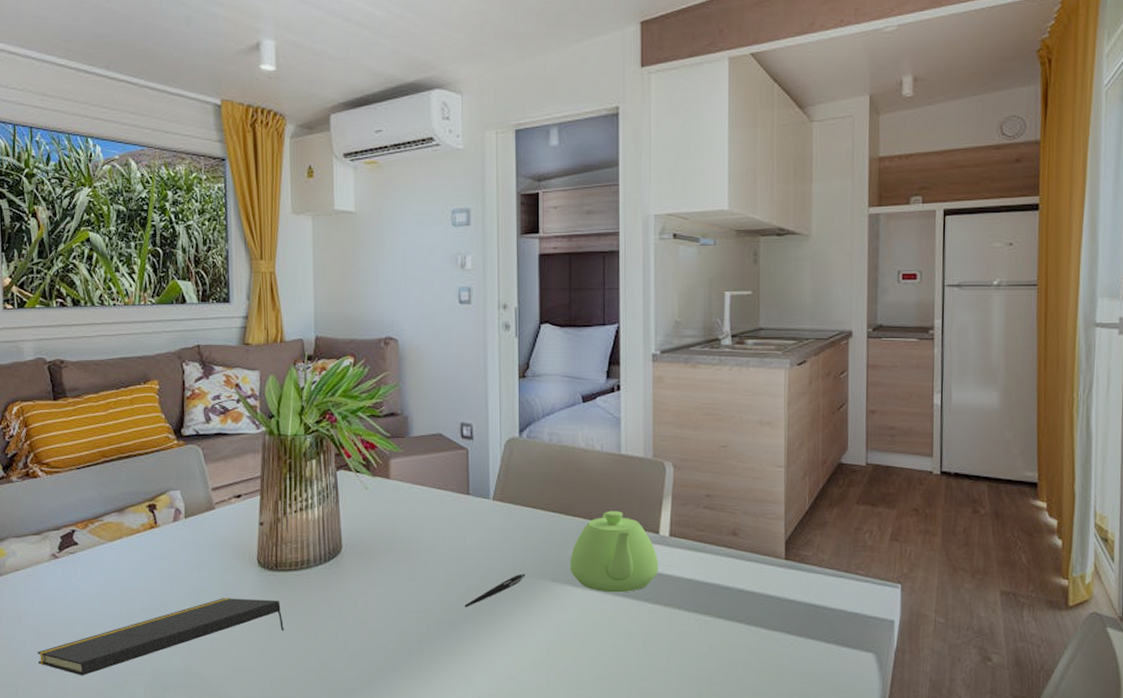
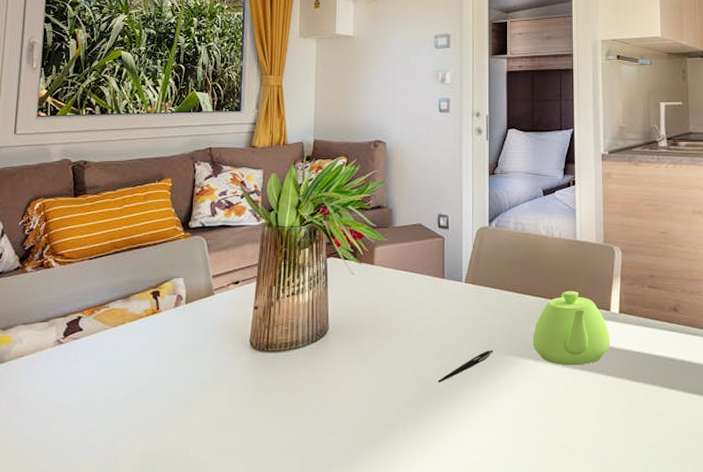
notepad: present [37,598,284,676] -> none [31,379,271,460]

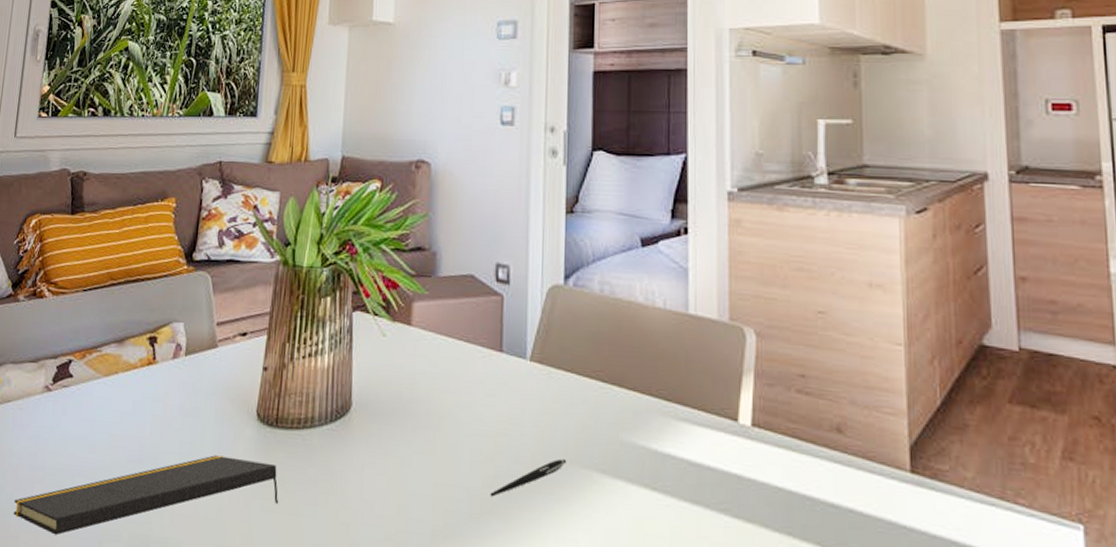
notepad: none [31,379,271,460] -> present [13,455,278,536]
teapot: present [532,290,610,366] -> none [622,385,737,497]

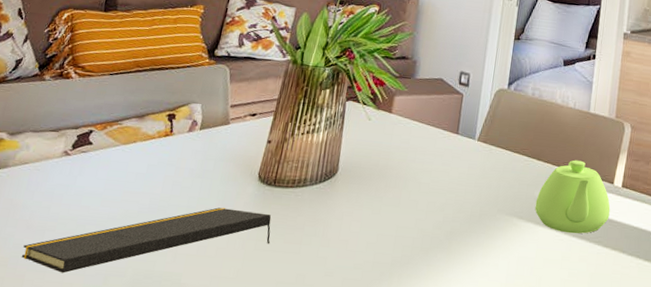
pen: present [490,458,567,497] -> none [438,209,496,236]
teapot: none [622,385,737,497] -> present [535,160,611,234]

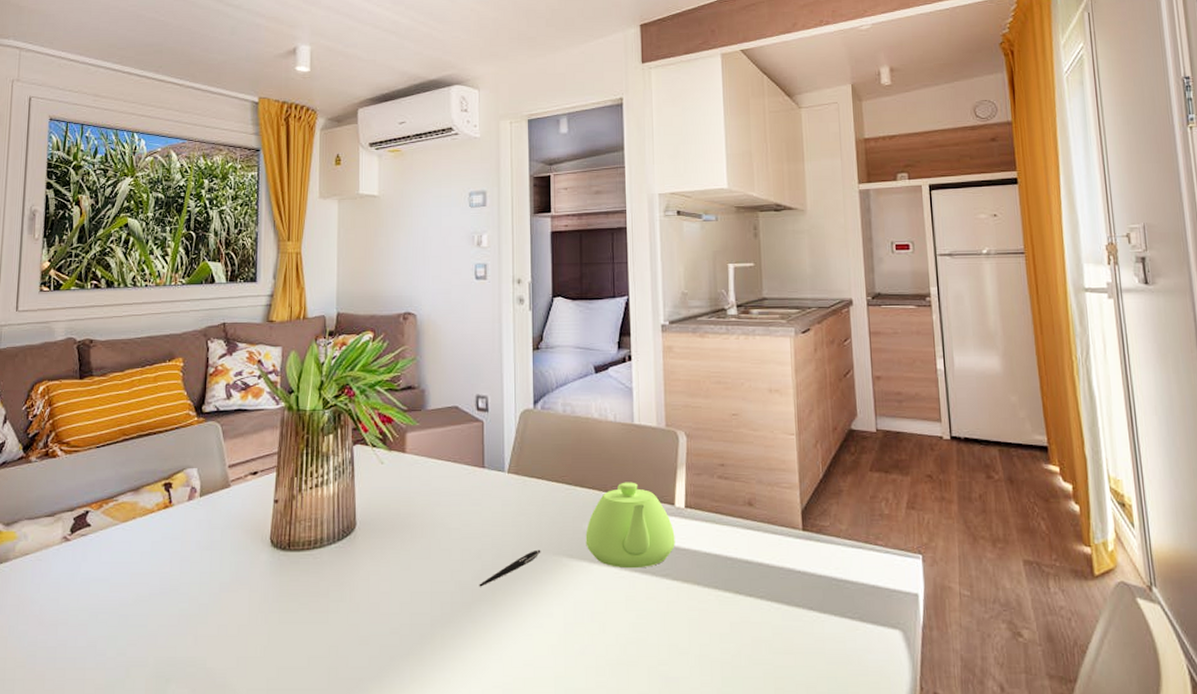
notepad: present [21,207,272,273] -> none [38,580,294,669]
pen: none [438,209,496,236] -> present [479,549,541,587]

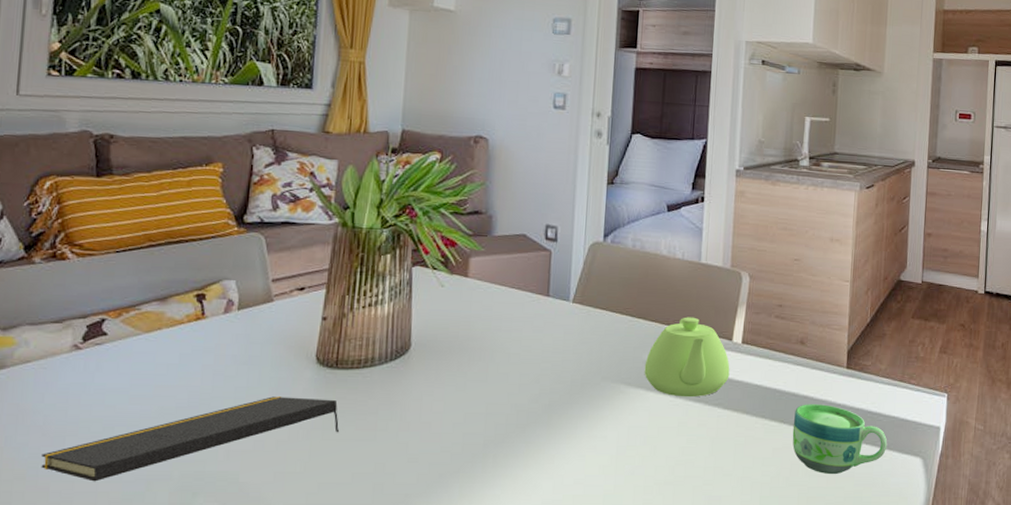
notepad: none [38,580,294,669] -> present [41,396,339,482]
pen: present [479,549,541,587] -> none [535,376,600,410]
cup: none [749,572,859,652] -> present [792,404,888,475]

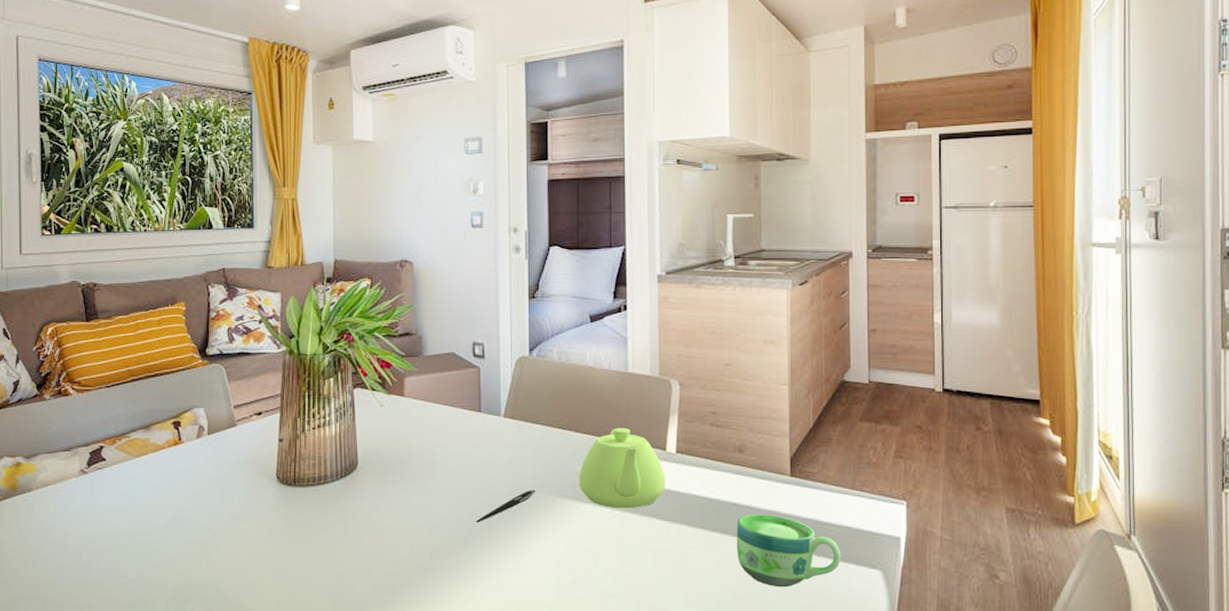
notepad: present [41,396,339,482] -> none [64,513,301,589]
pen: none [535,376,600,410] -> present [476,489,536,523]

